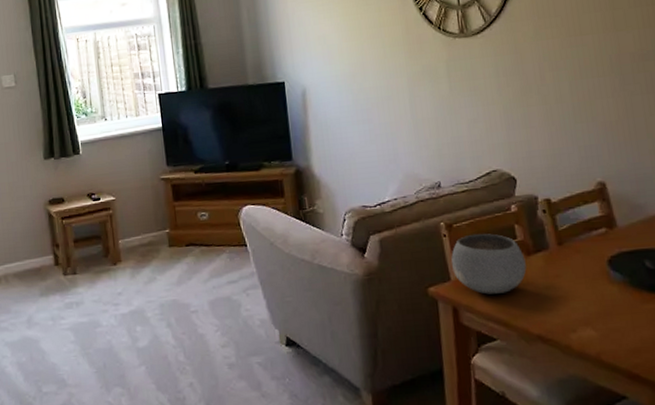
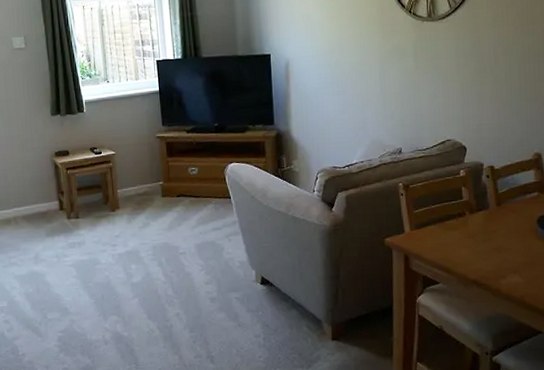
bowl: present [450,233,527,295] -> none [405,193,469,245]

